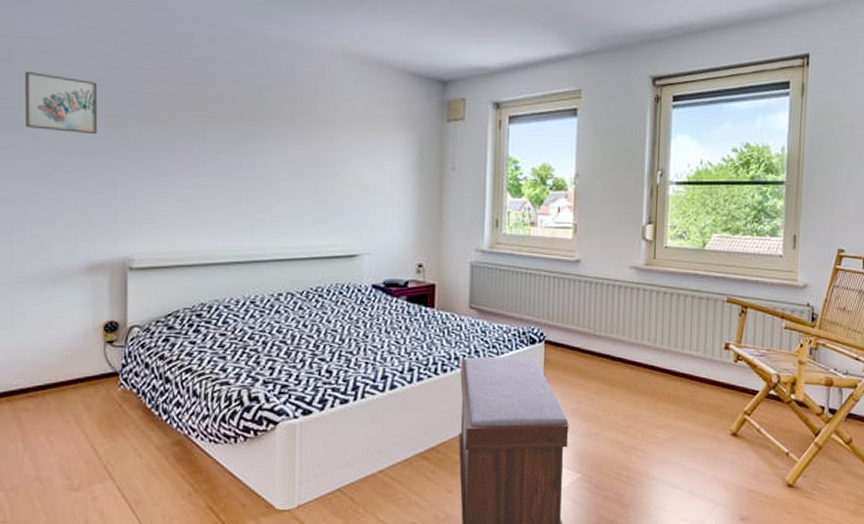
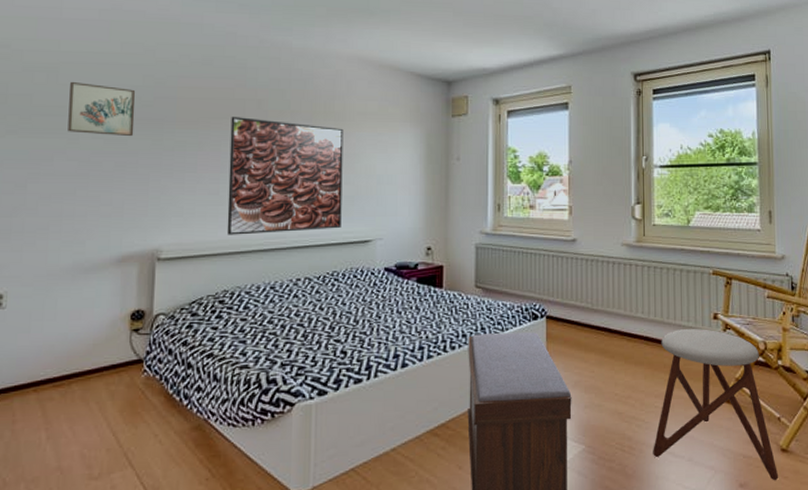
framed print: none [202,115,327,245] -> present [227,117,344,235]
stool: none [652,359,783,515] -> present [653,329,779,480]

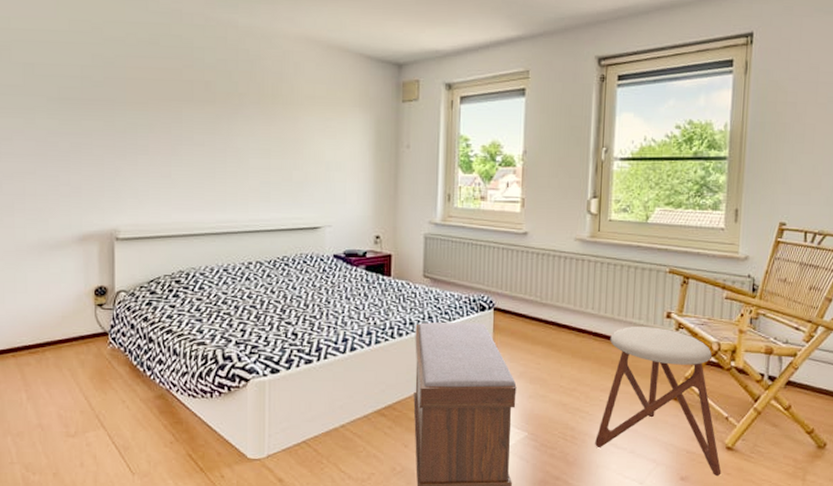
wall art: present [68,81,136,137] -> none [23,60,87,118]
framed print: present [227,117,344,235] -> none [180,99,292,218]

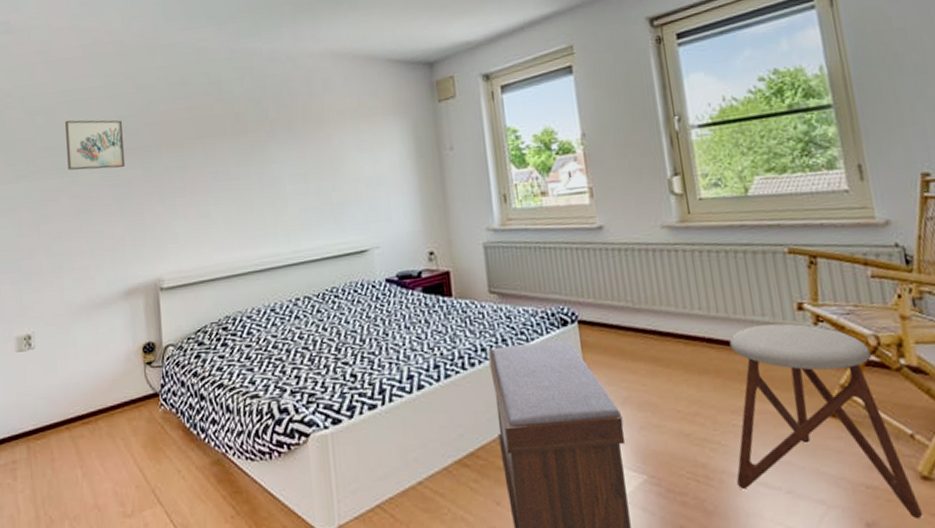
wall art: none [23,60,87,118] -> present [65,120,126,170]

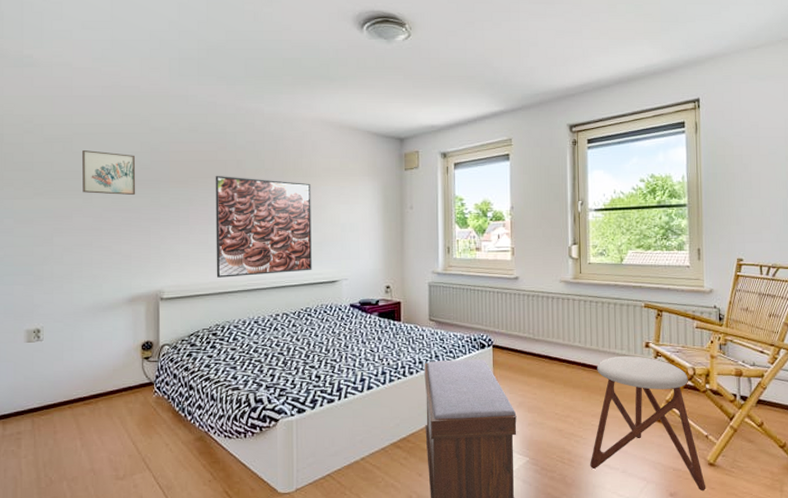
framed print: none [212,131,335,258] -> present [215,176,312,278]

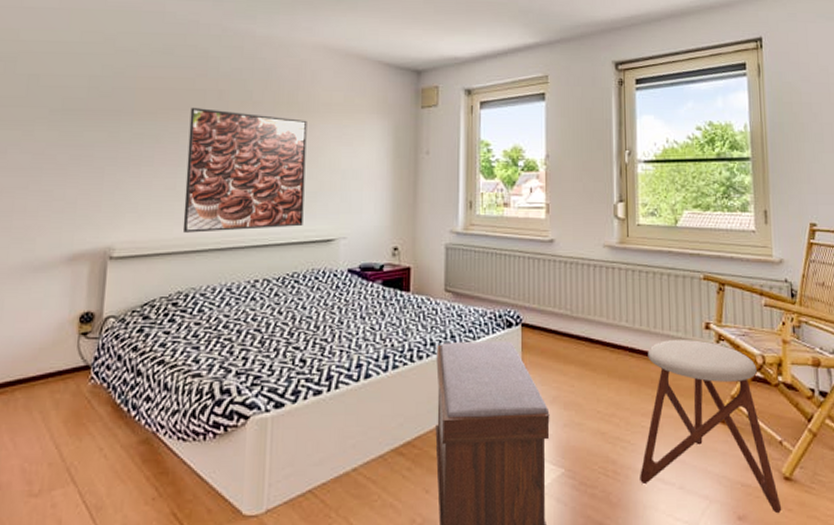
wall art: present [82,149,136,196] -> none [23,71,93,129]

